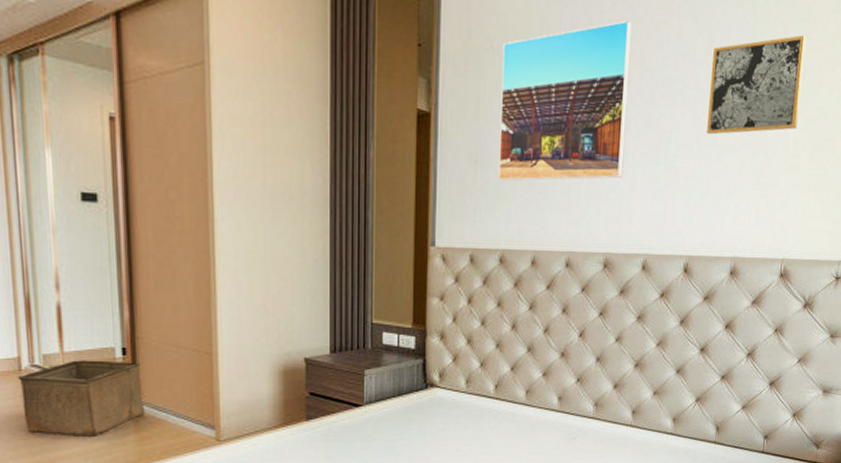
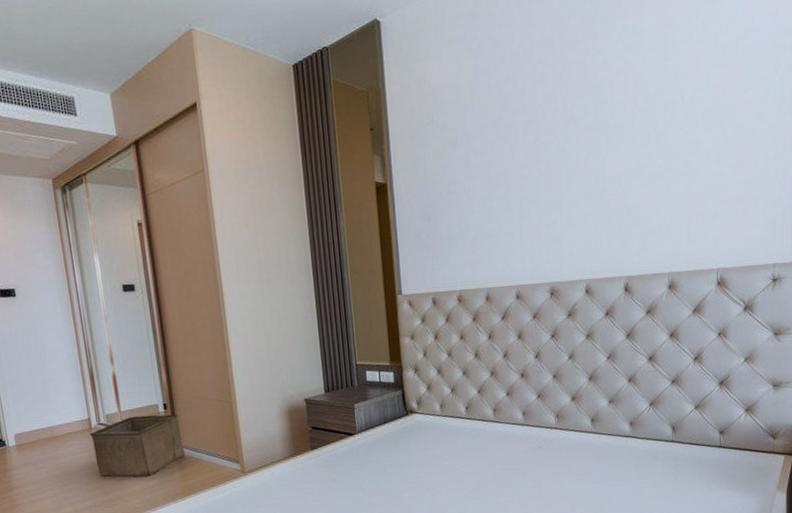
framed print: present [498,20,632,181] -> none [442,79,559,232]
wall art: present [707,35,806,135] -> none [629,65,717,167]

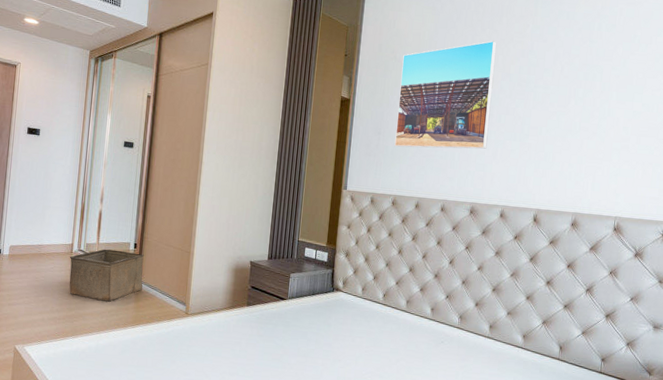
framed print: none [442,79,559,232] -> present [394,41,496,149]

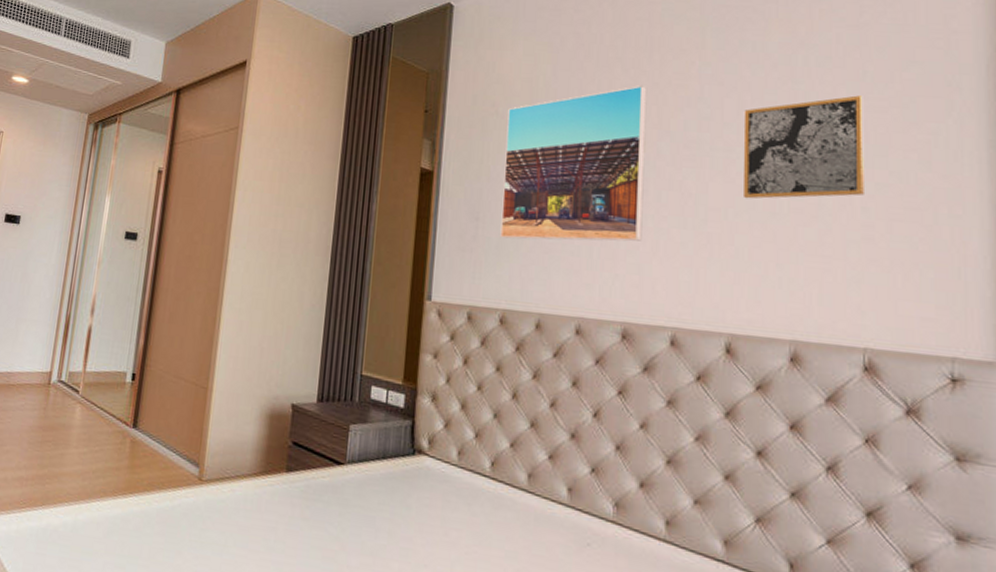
storage bin: present [69,249,144,303] -> none [42,380,144,459]
wall art: none [553,52,632,121] -> present [743,95,864,199]

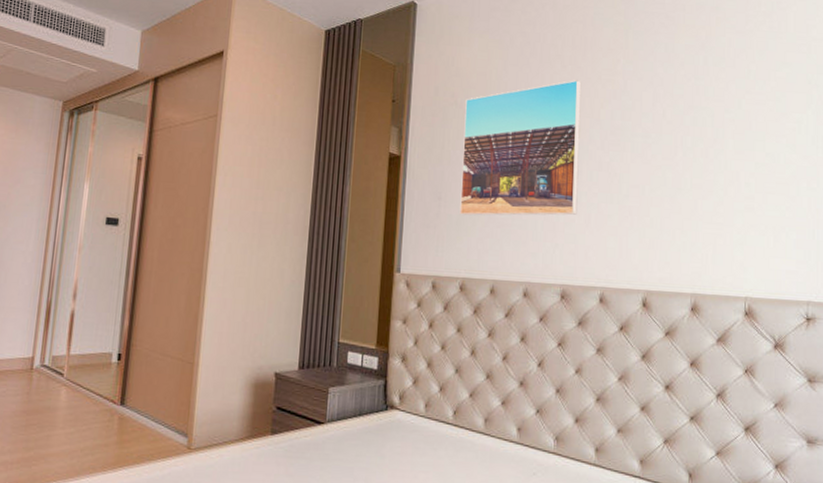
wall art: present [743,95,864,199] -> none [657,90,748,177]

